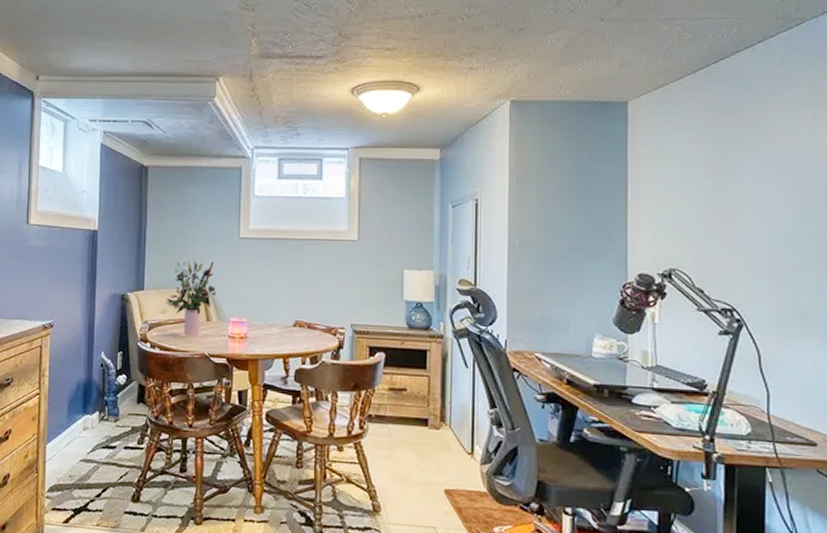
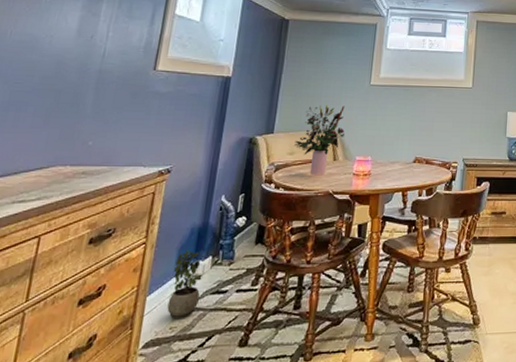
potted plant: none [65,403,93,469] -> present [167,249,204,320]

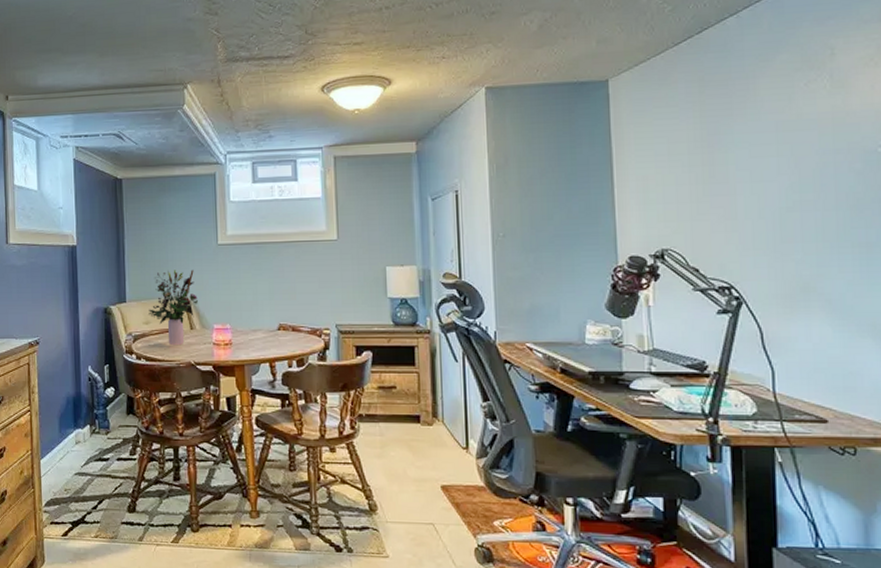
potted plant: present [167,249,204,320] -> none [59,418,86,483]

